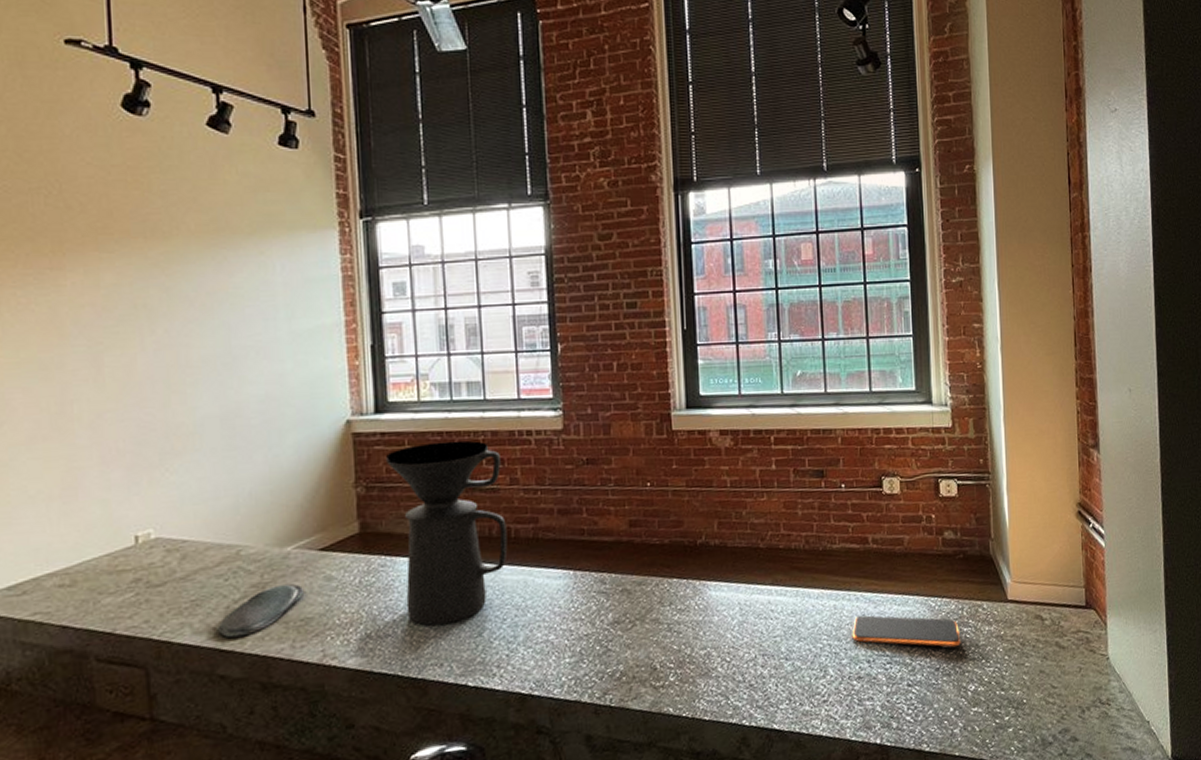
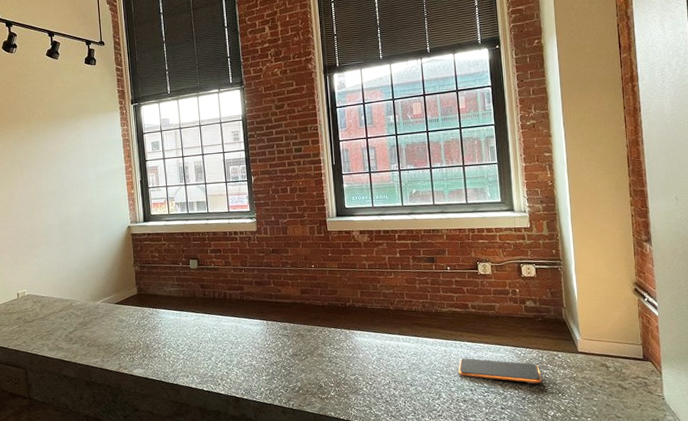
oval tray: present [217,584,303,638] -> none [61,323,107,354]
coffee maker: present [385,440,508,626] -> none [150,238,225,352]

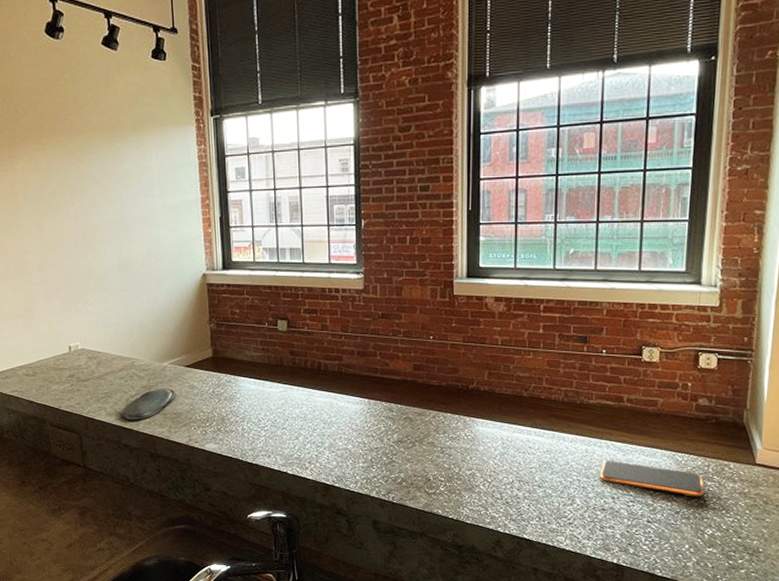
oval tray: none [61,323,107,354] -> present [121,389,176,421]

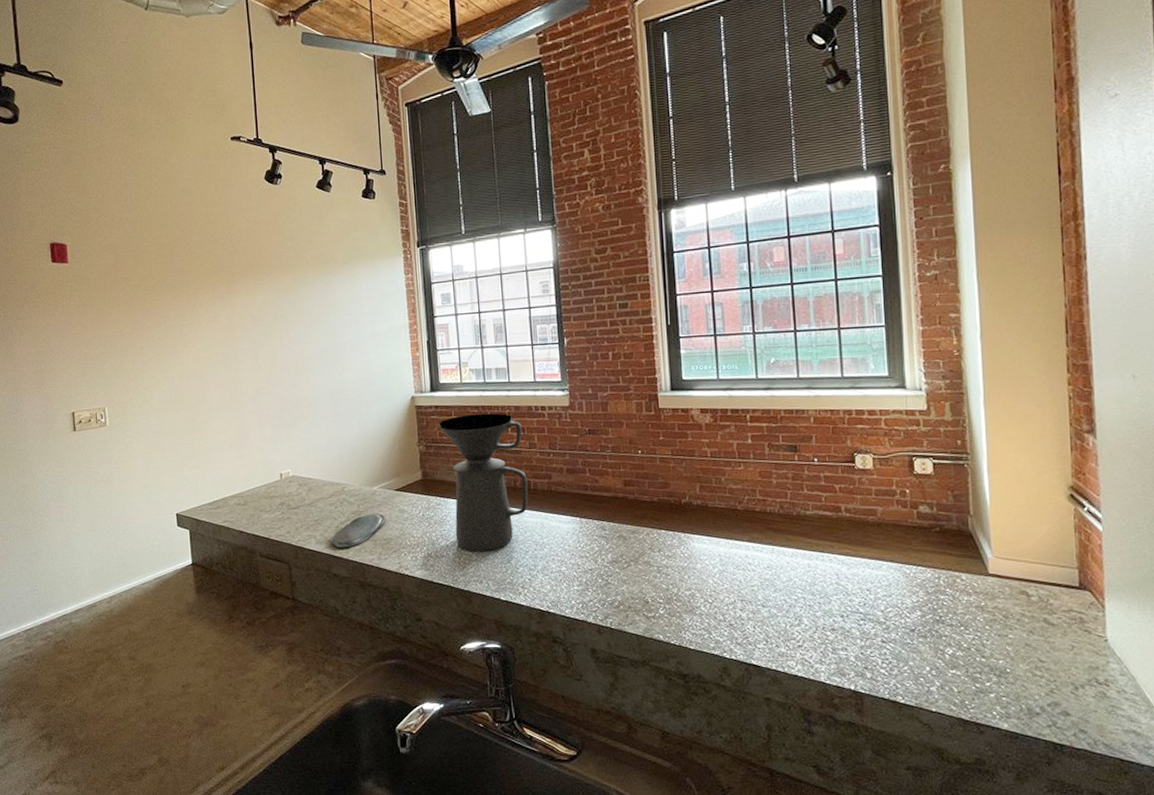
coffee maker: none [230,293,318,427] -> present [438,413,529,551]
smartphone: present [600,461,704,497] -> none [825,575,938,613]

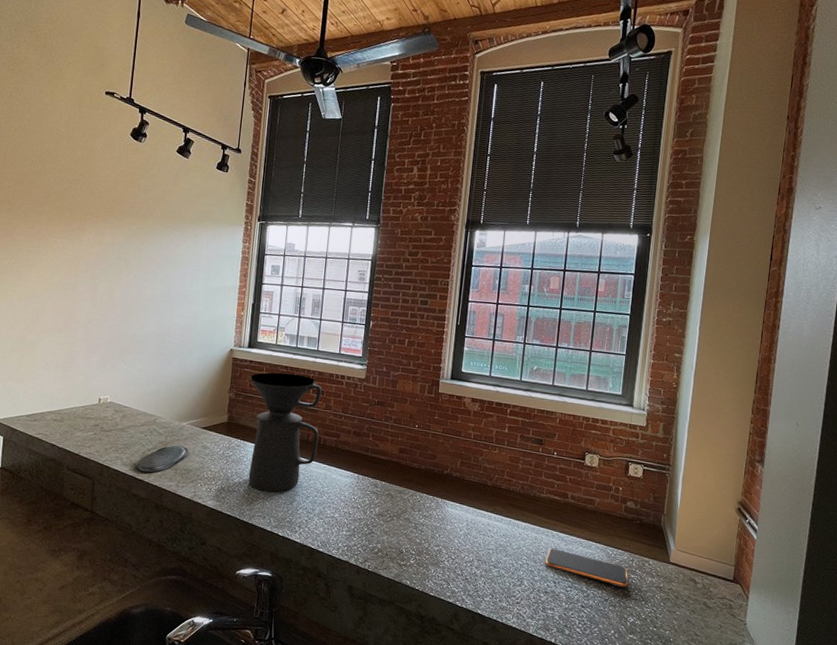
smartphone: none [825,575,938,613] -> present [545,548,628,588]

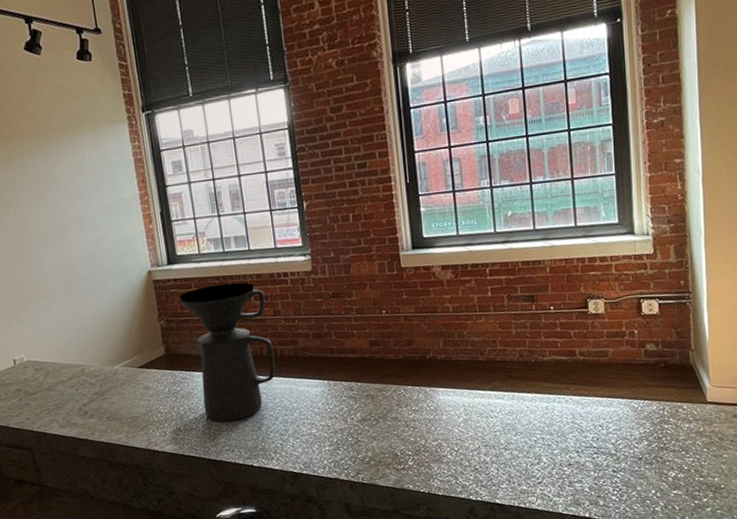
oval tray: present [136,445,189,473] -> none [74,392,130,430]
smartphone: present [545,548,628,588] -> none [562,414,662,442]

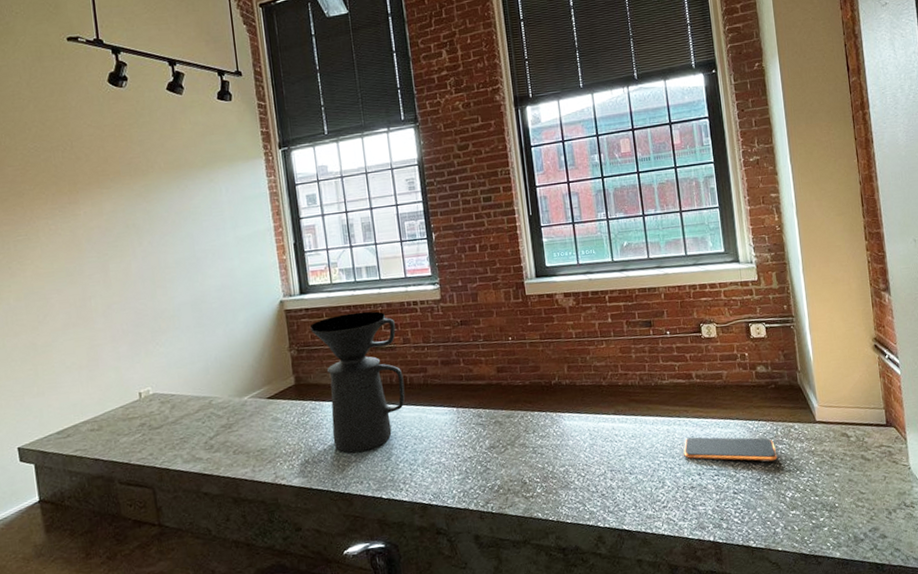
smartphone: none [562,414,662,442] -> present [683,437,778,462]

